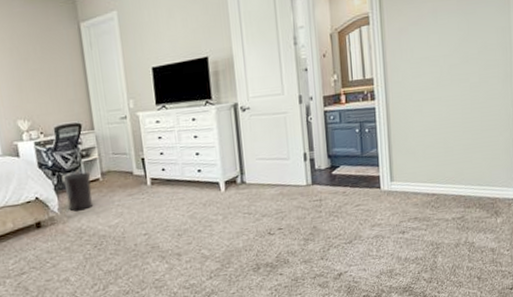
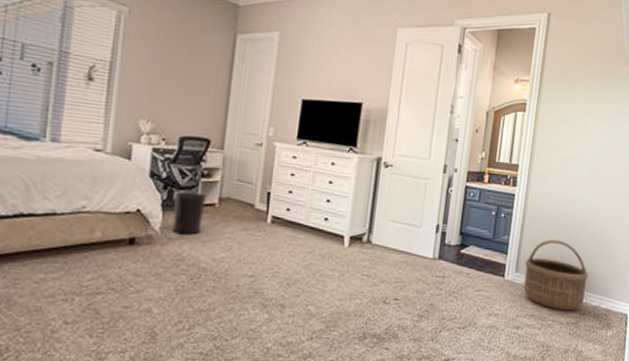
basket: none [398,141,467,209] -> present [523,239,589,311]

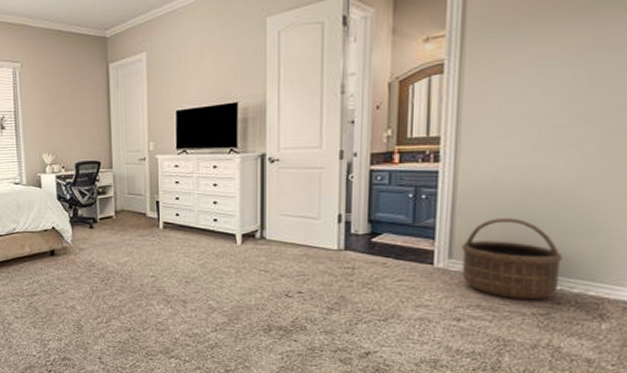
waste bin: present [172,191,207,235] -> none [79,208,105,245]

